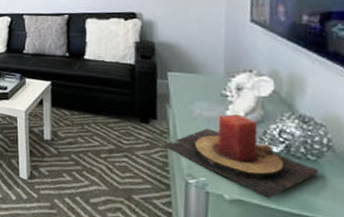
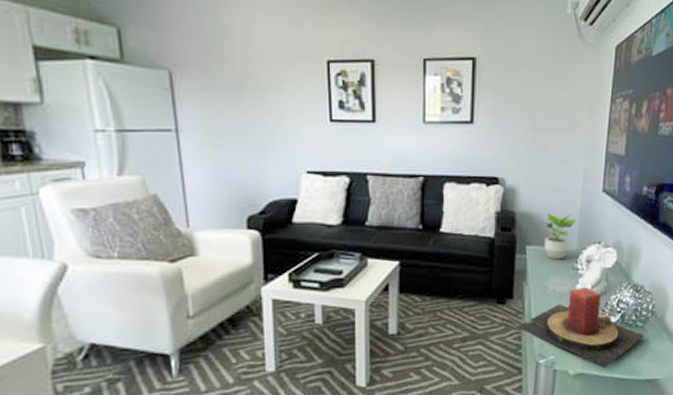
potted plant: none [182,42,222,86] -> present [541,213,577,260]

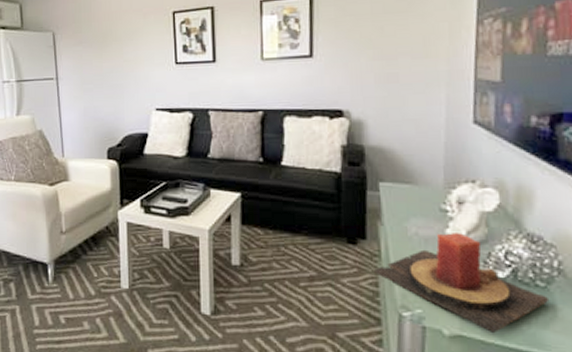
potted plant: present [541,213,577,260] -> none [395,147,441,199]

